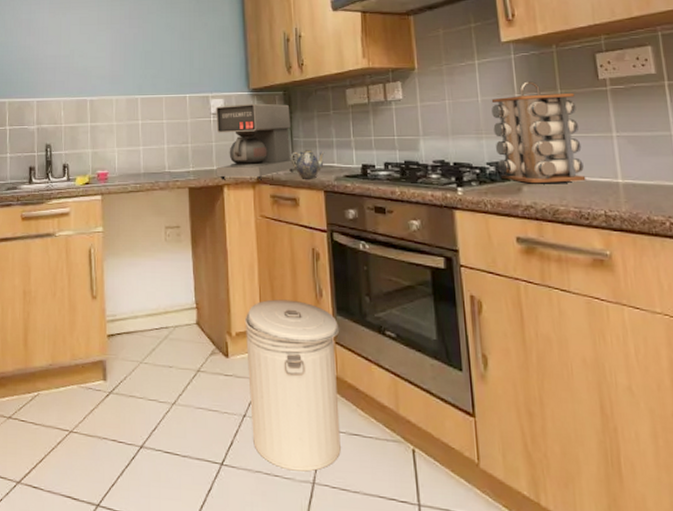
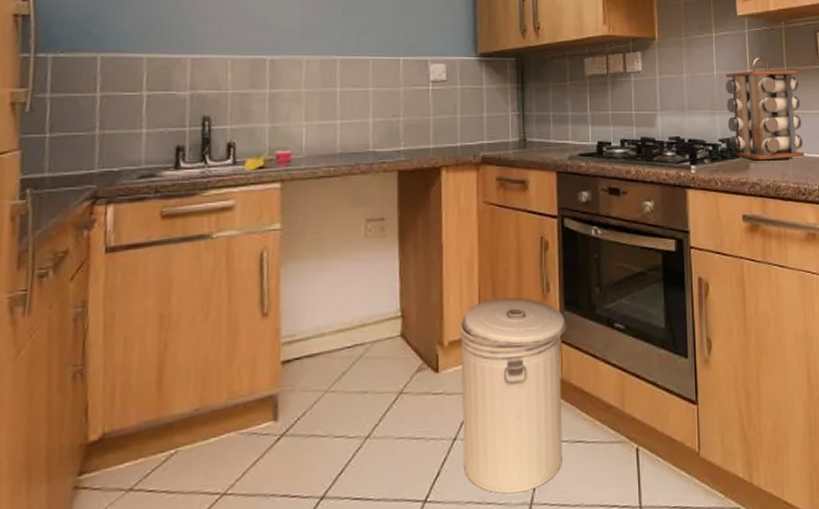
coffee maker: present [216,103,295,180] -> none [434,70,525,160]
teapot: present [290,150,325,179] -> none [521,125,559,159]

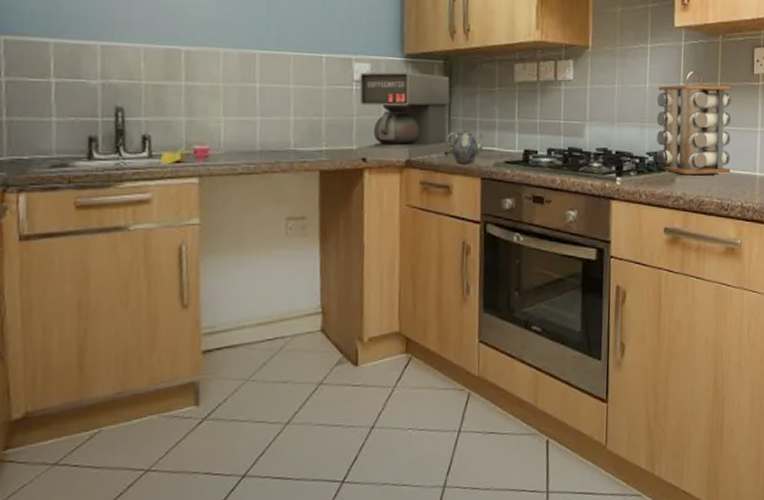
coffee maker: none [434,70,525,160] -> present [356,71,450,164]
can: present [460,297,567,495] -> none [379,298,485,478]
teapot: none [521,125,559,159] -> present [446,131,485,164]

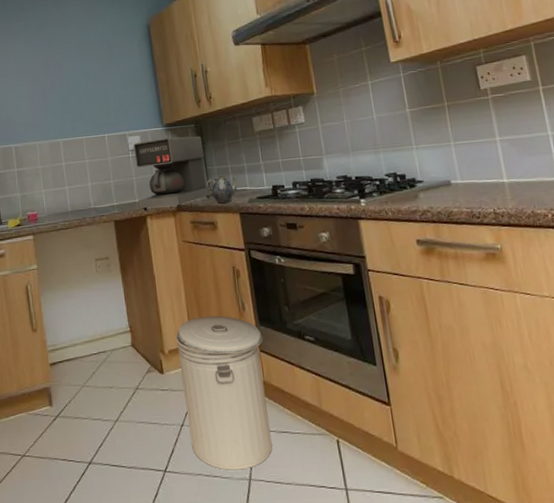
can: none [379,298,485,478] -> present [175,315,273,470]
spice rack: present [656,71,732,176] -> none [385,96,475,191]

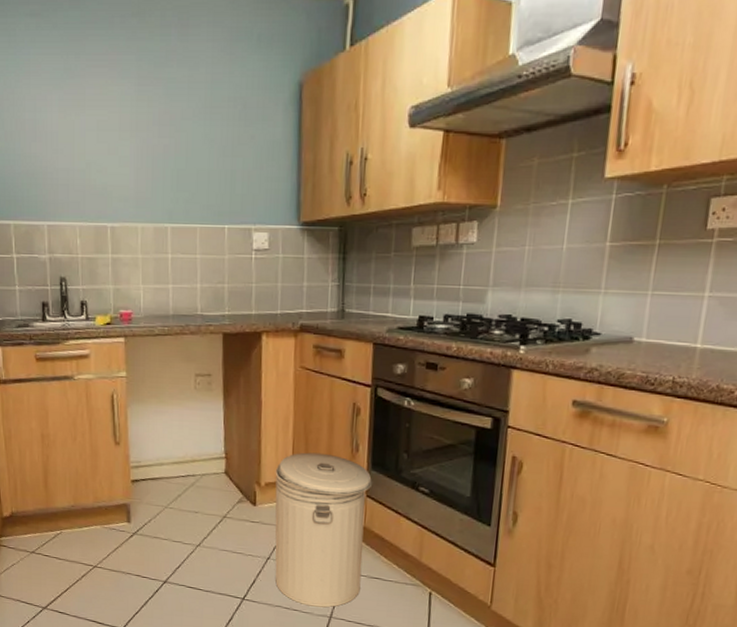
coffee maker: present [133,136,211,210] -> none [255,239,345,328]
teapot: present [206,176,237,204] -> none [339,297,379,330]

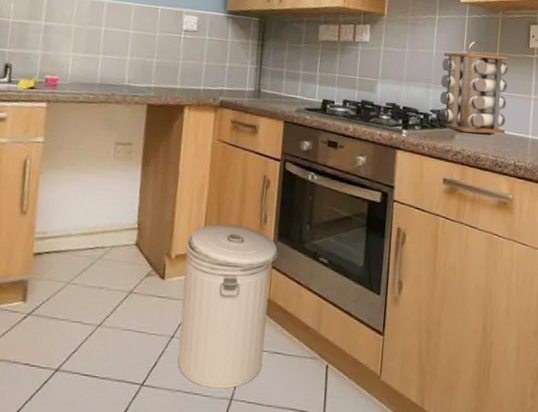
spice rack: none [569,228,675,347] -> present [439,41,509,135]

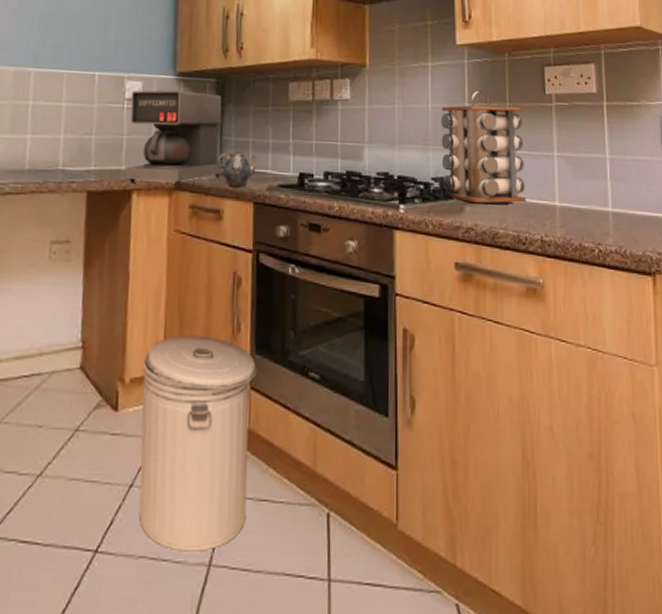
coffee maker: none [179,23,264,104] -> present [125,89,223,186]
teapot: none [256,79,290,109] -> present [217,152,258,188]

